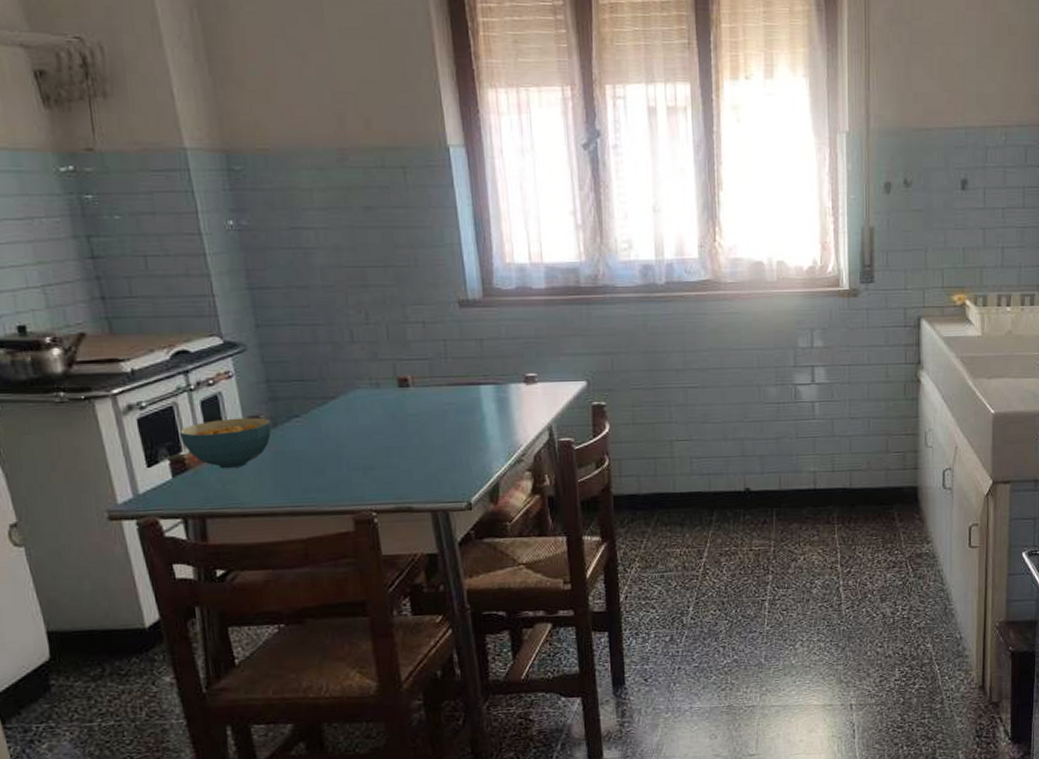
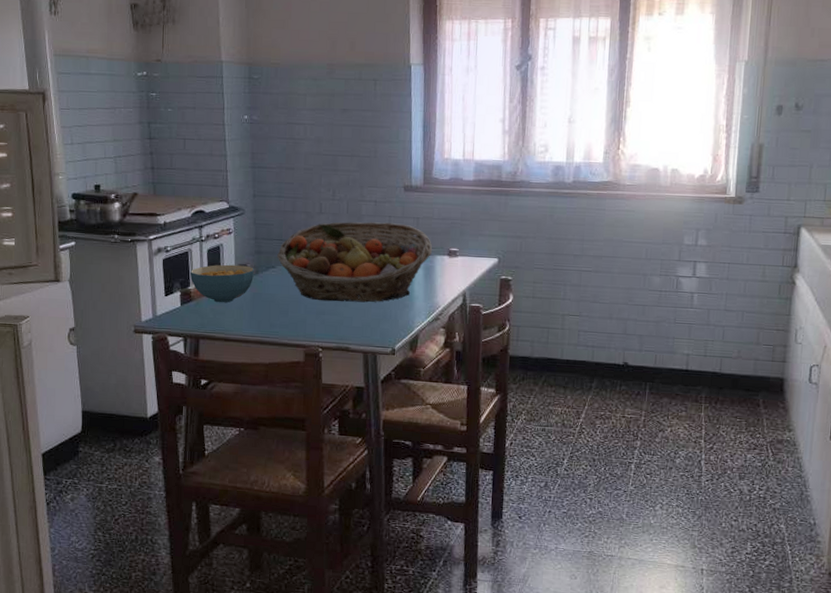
fruit basket: none [300,348,504,453] -> present [277,222,432,303]

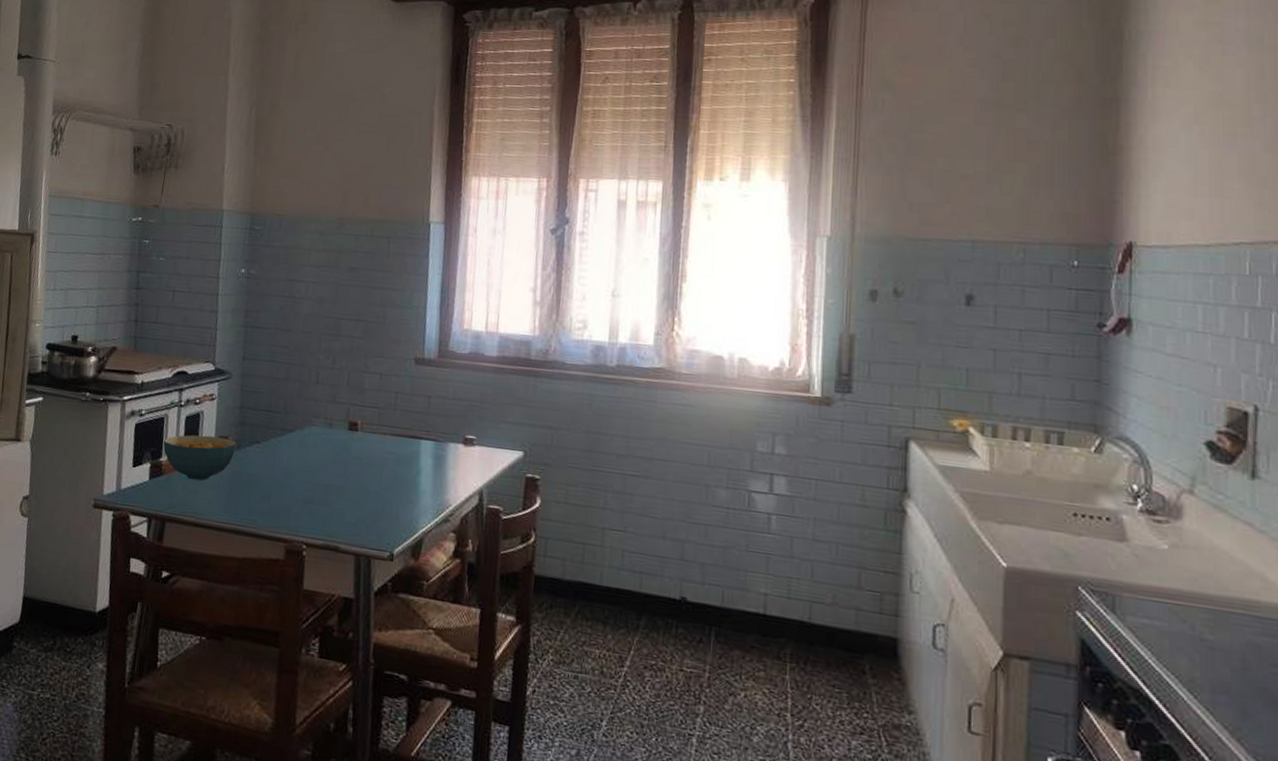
fruit basket: present [277,222,432,303] -> none [263,394,445,494]

